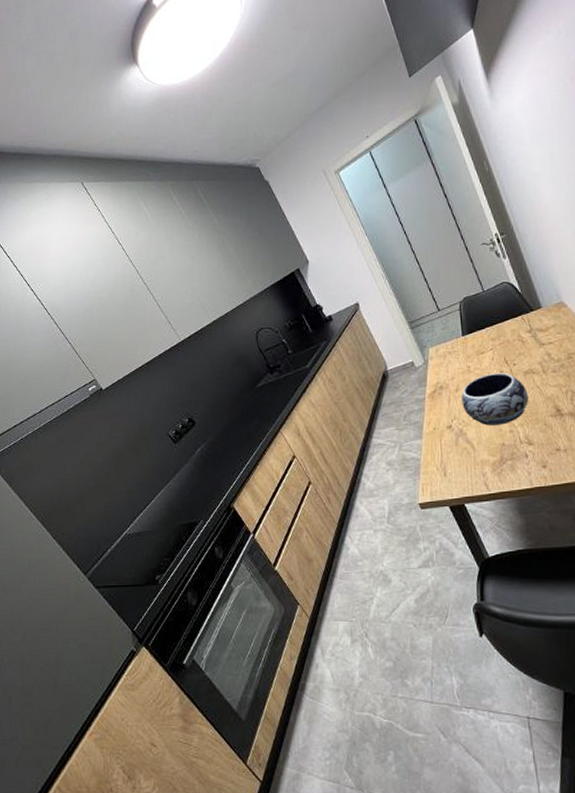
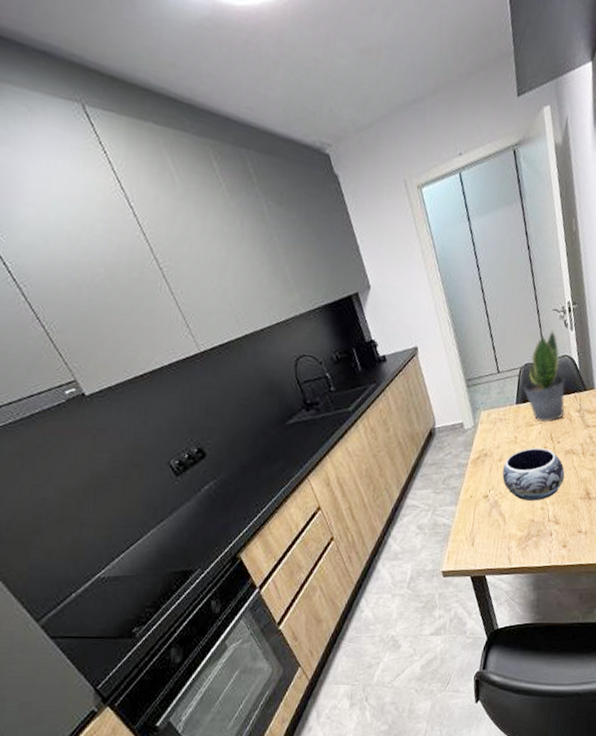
potted plant: none [466,263,515,349] -> present [523,331,566,423]

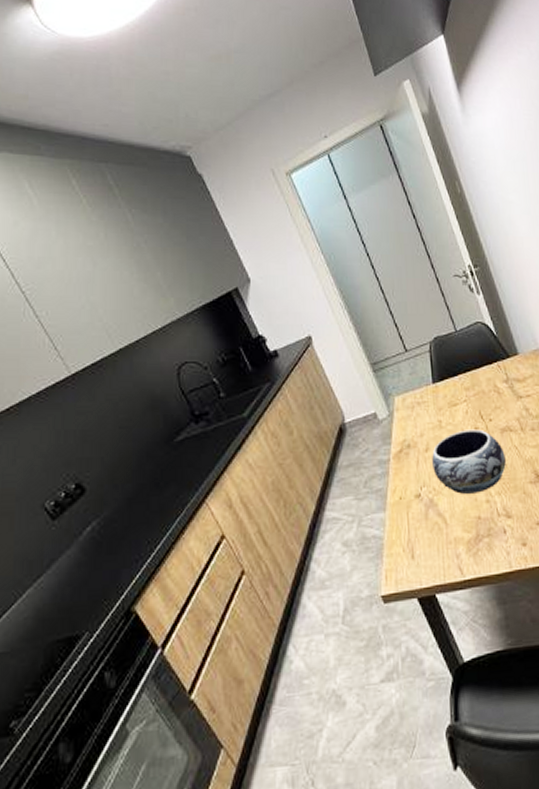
potted plant: present [523,331,566,423] -> none [436,298,490,400]

